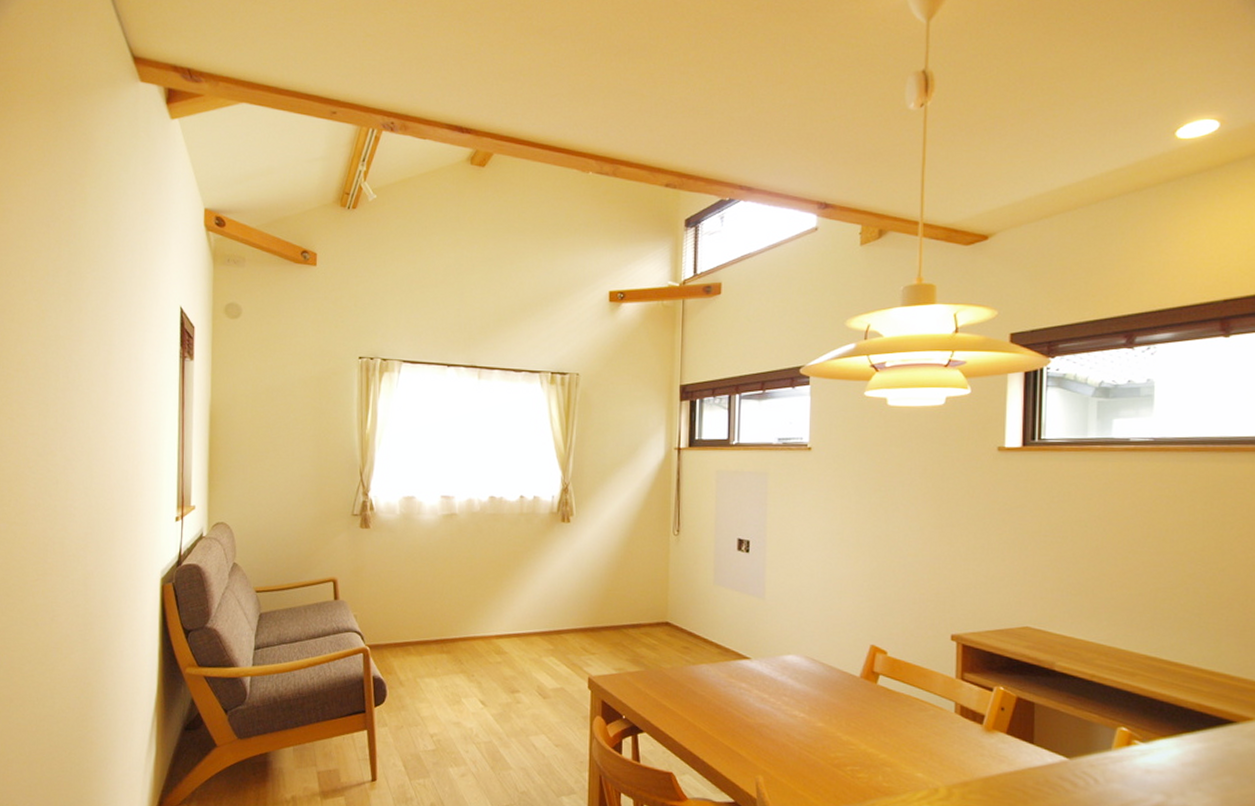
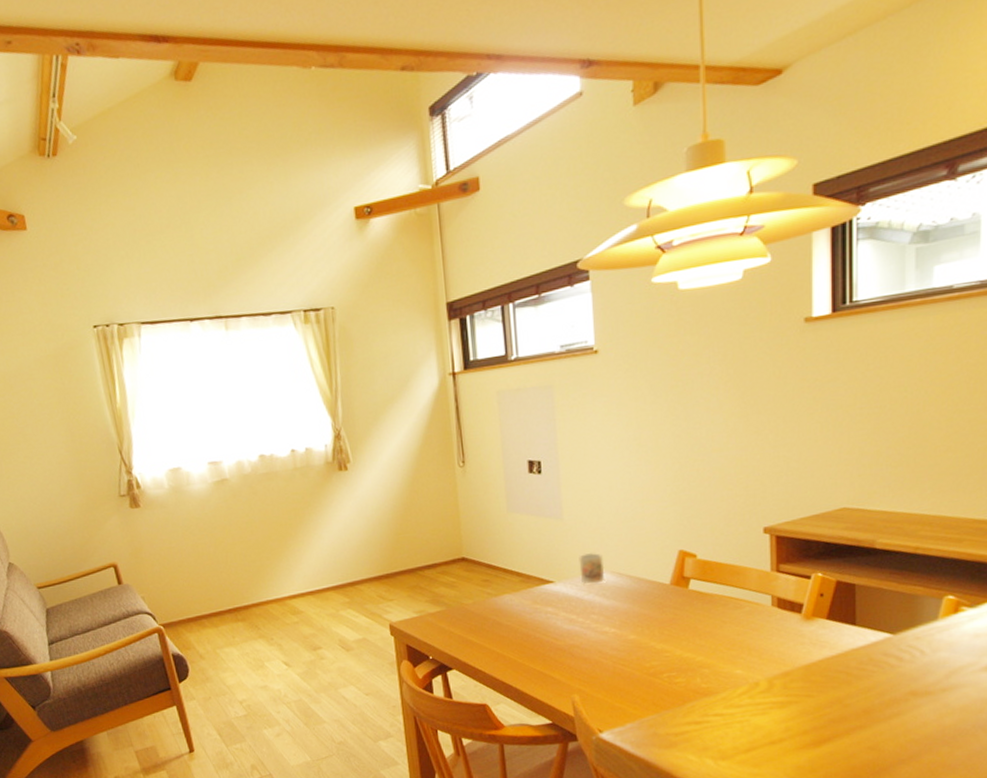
mug: none [776,634,800,666] -> present [579,552,605,584]

